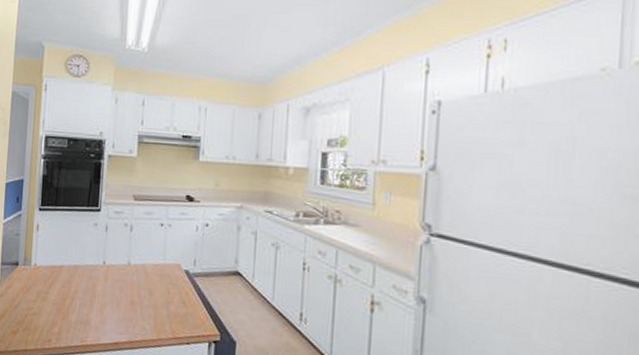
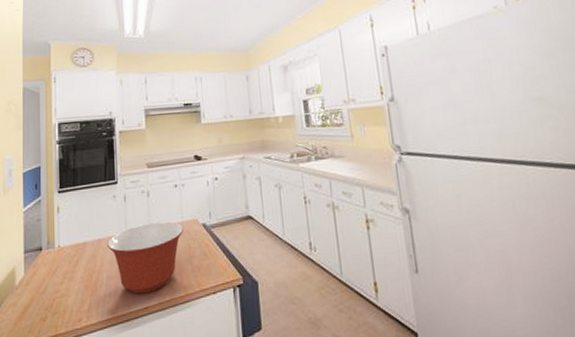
mixing bowl: none [84,258,165,329] -> present [108,221,184,294]

